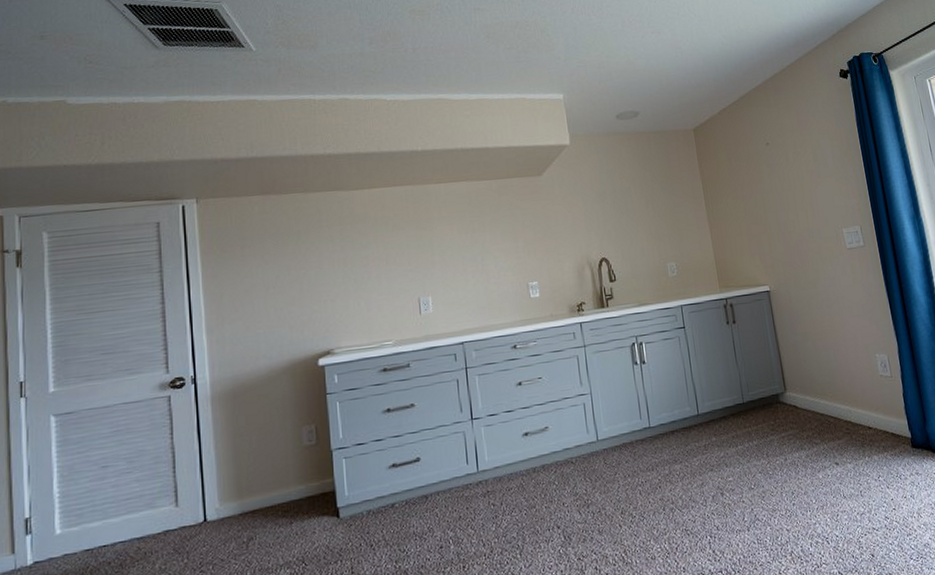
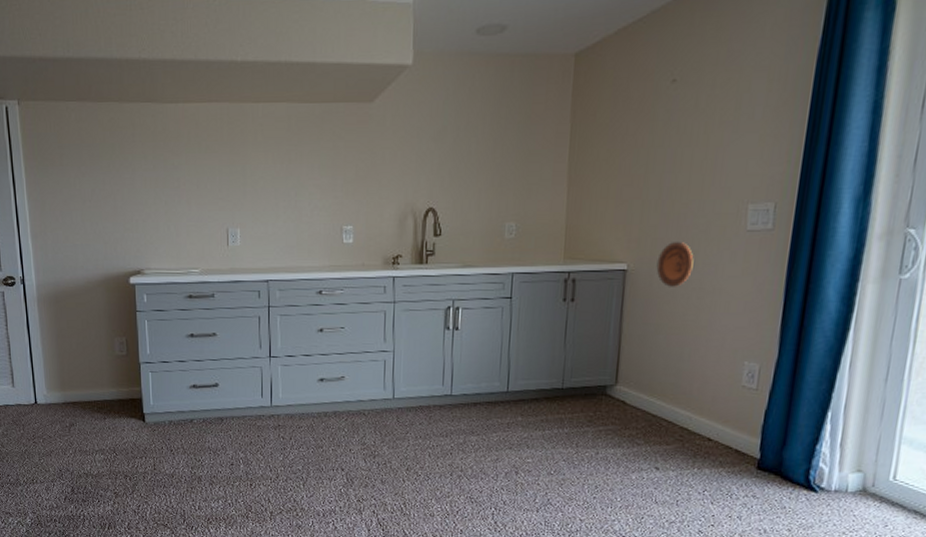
decorative plate: none [790,262,818,301] -> present [656,241,694,287]

